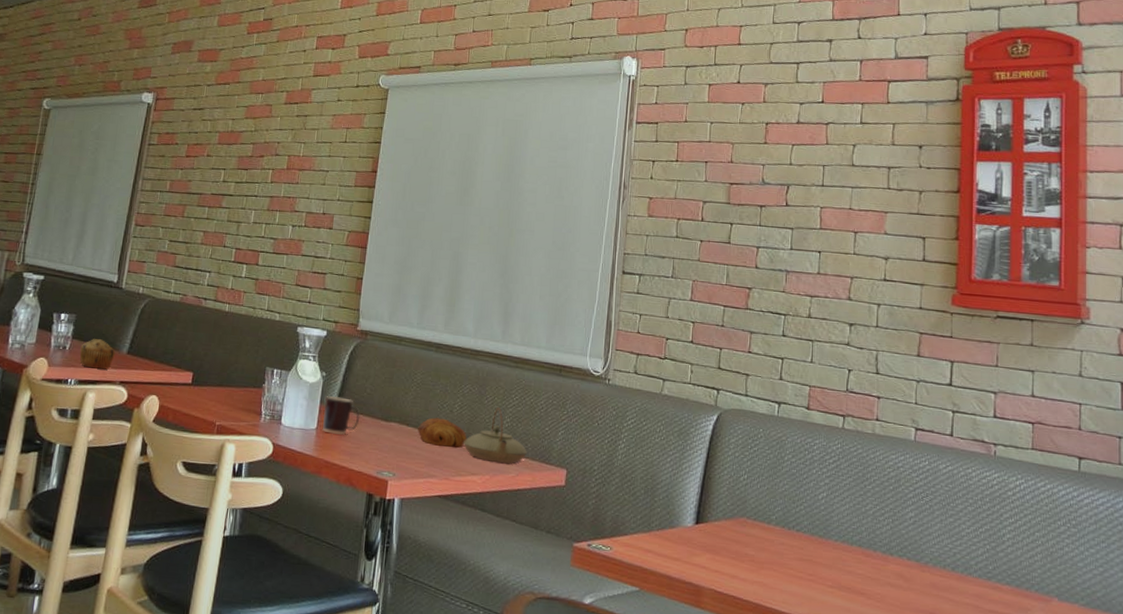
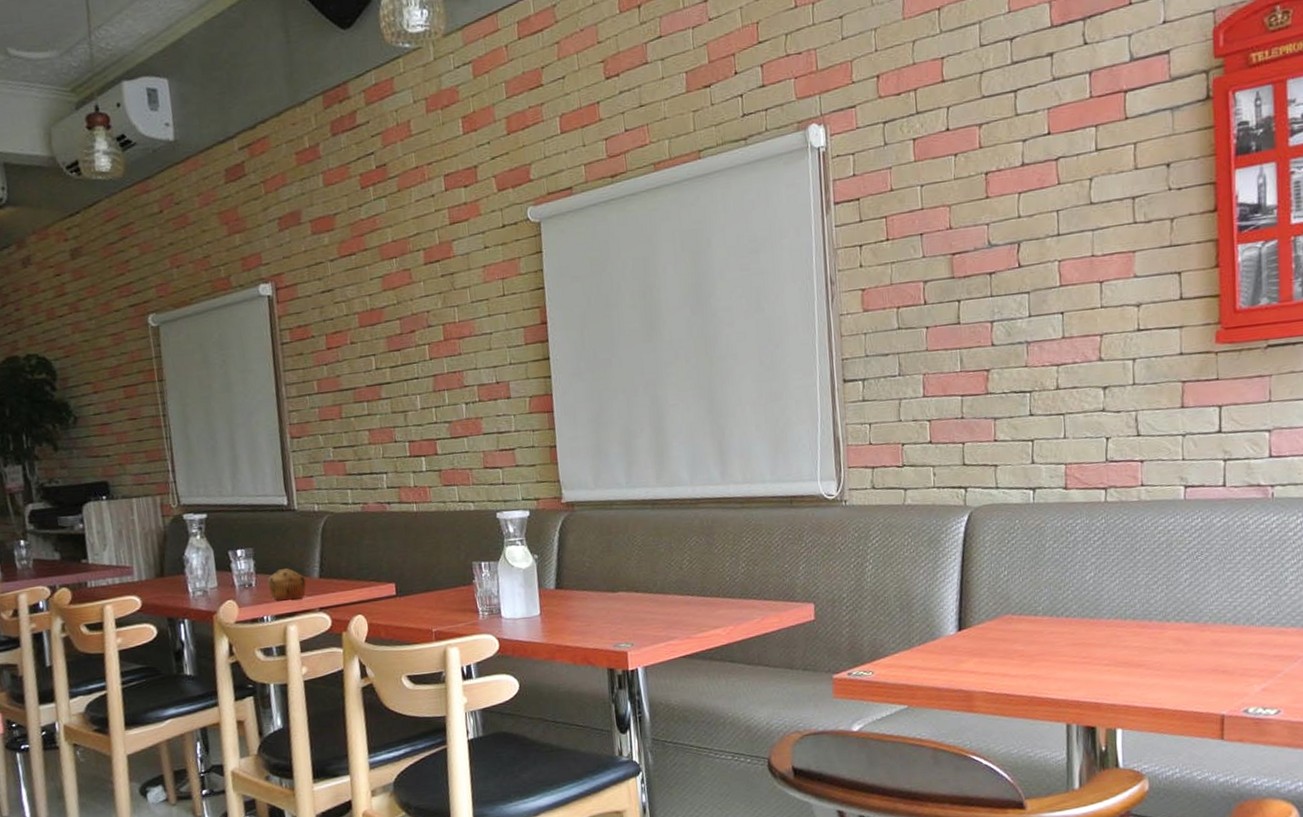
mug: present [323,396,360,435] -> none [542,576,585,618]
croissant: present [417,417,467,449] -> none [648,577,702,607]
teapot: present [463,407,527,464] -> none [699,554,769,612]

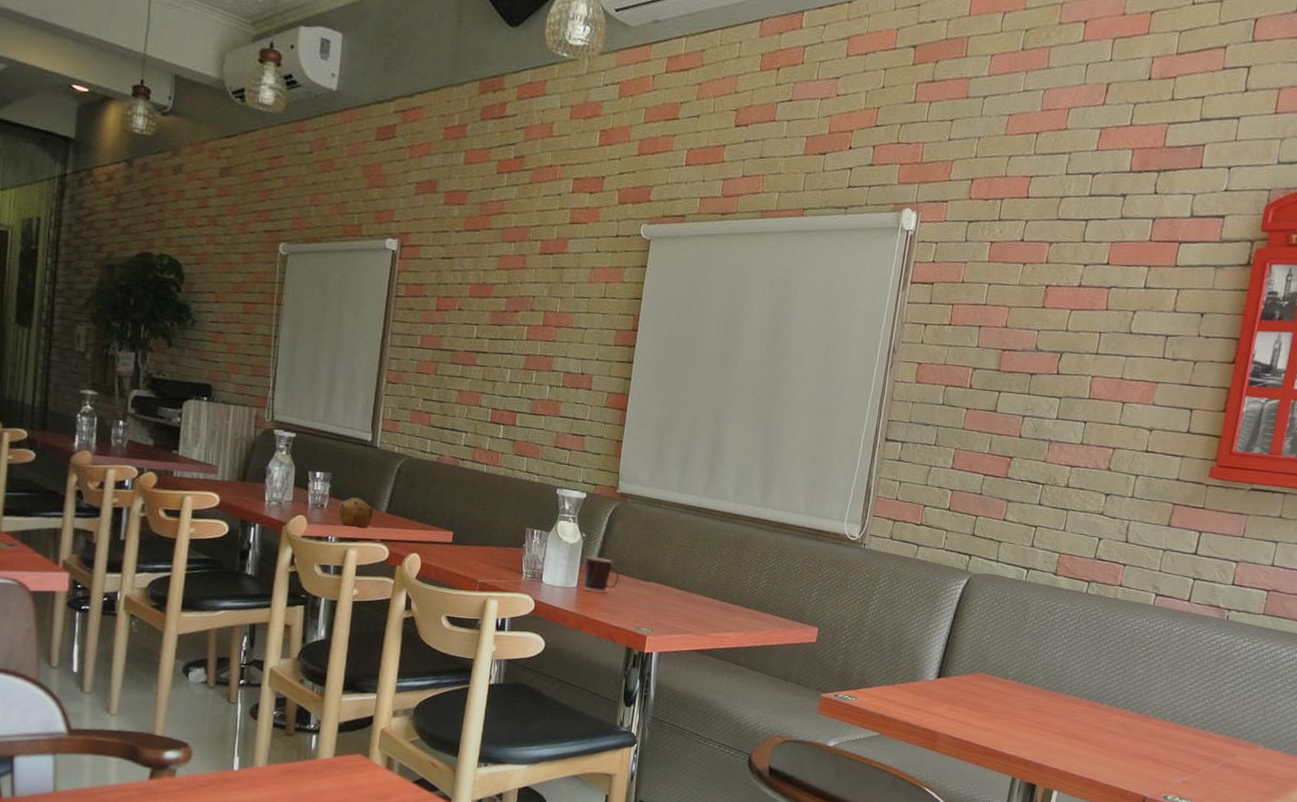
mug: none [542,576,585,618] -> present [583,556,620,593]

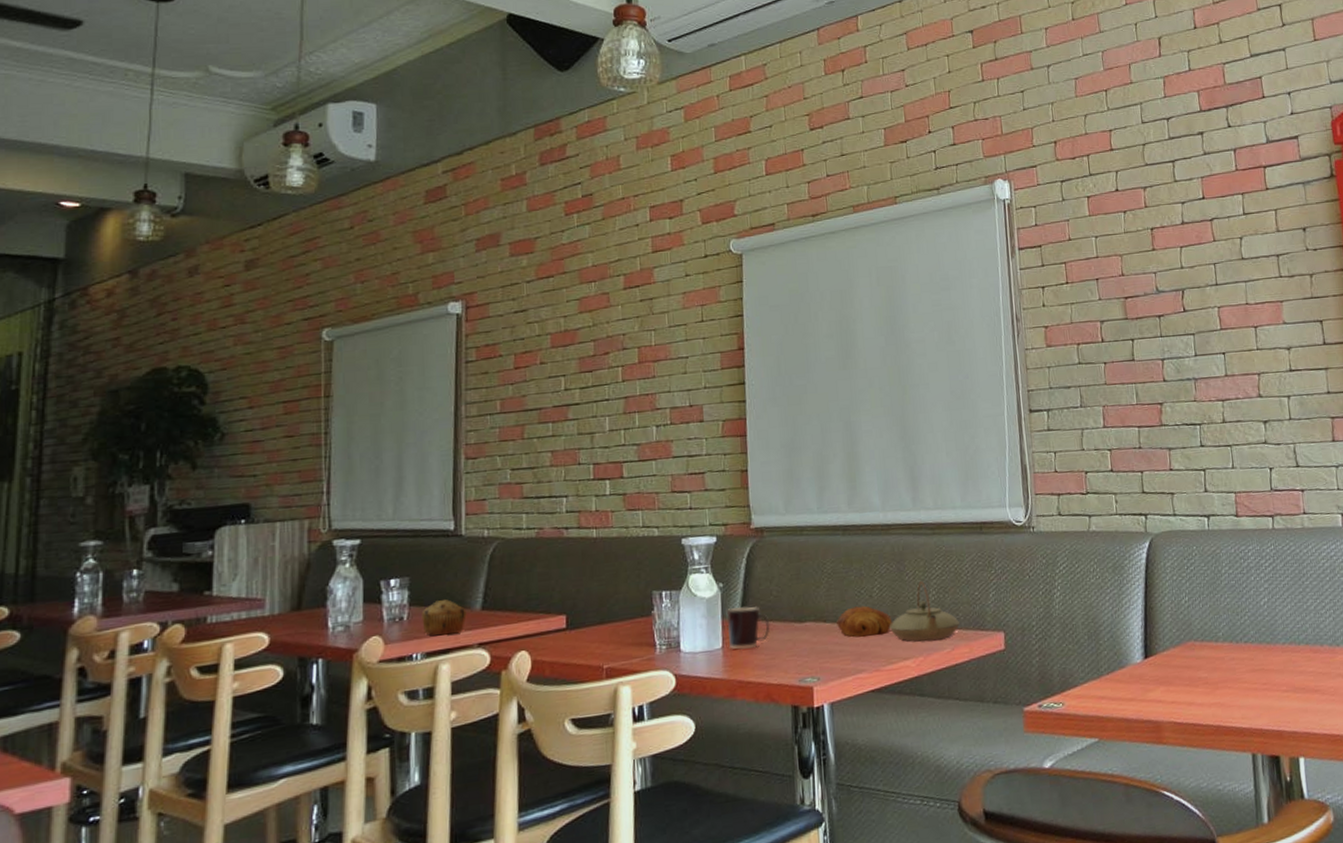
croissant: none [676,578,724,607] -> present [837,605,892,637]
teapot: none [719,569,781,622] -> present [888,581,960,642]

